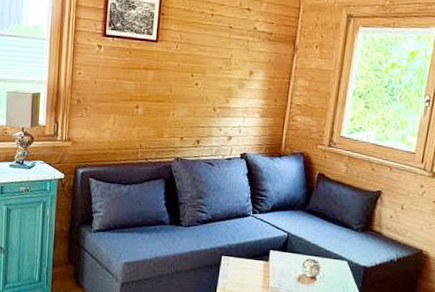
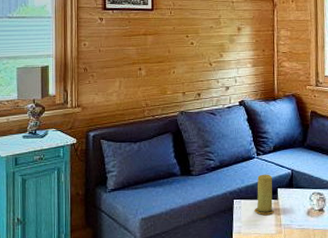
candle: none [242,233,267,275] -> present [254,174,275,215]

